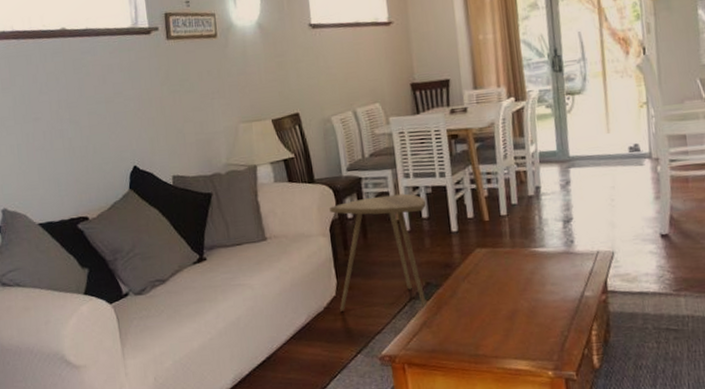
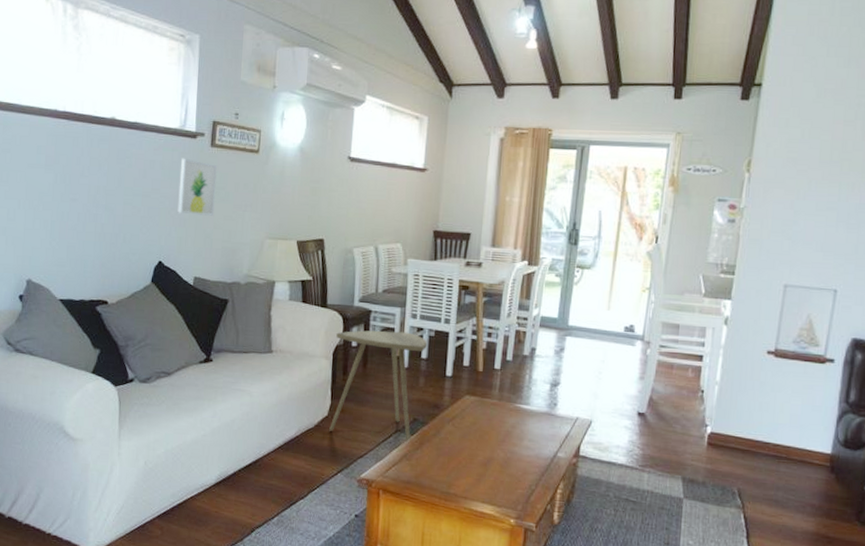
wall art: none [139,56,182,113] -> present [177,158,217,216]

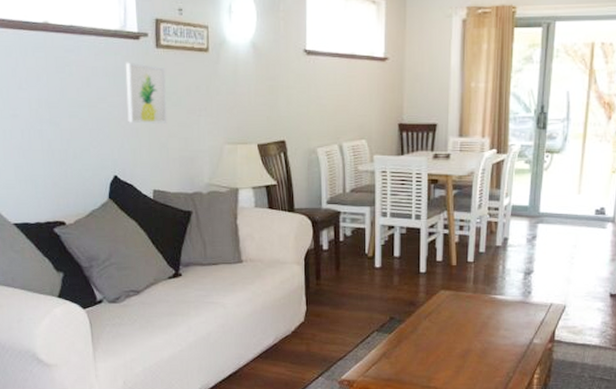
side table: present [329,330,428,443] -> none [306,231,400,342]

